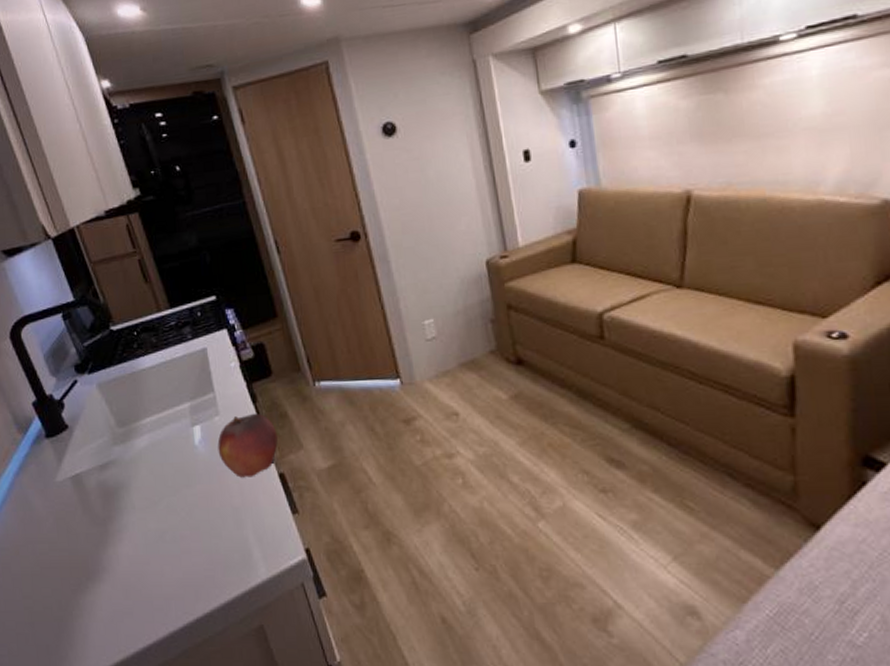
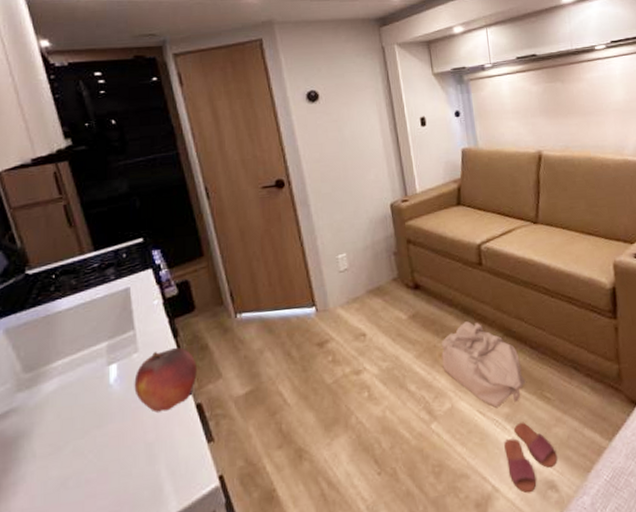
duffel bag: none [551,407,661,512] -> present [441,321,526,408]
slippers: none [630,533,701,614] -> present [504,422,557,493]

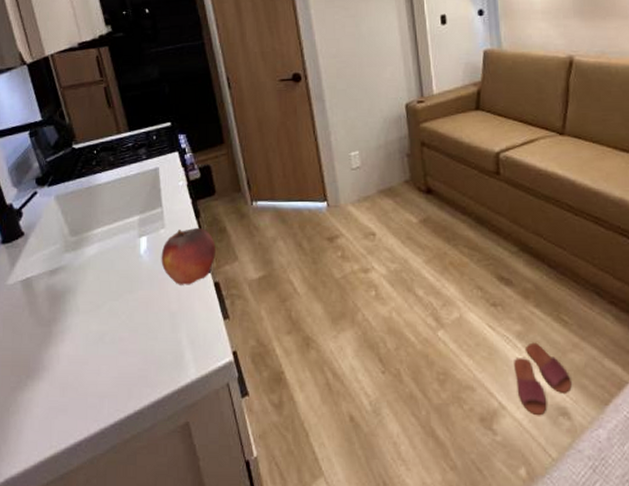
duffel bag: present [441,321,526,408] -> none [452,232,541,324]

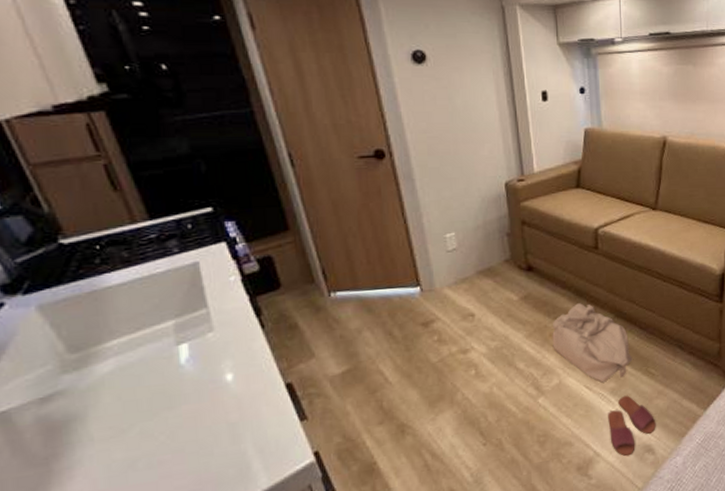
fruit: present [161,227,216,285] -> none [210,326,286,393]
duffel bag: none [452,232,541,324] -> present [552,303,633,383]

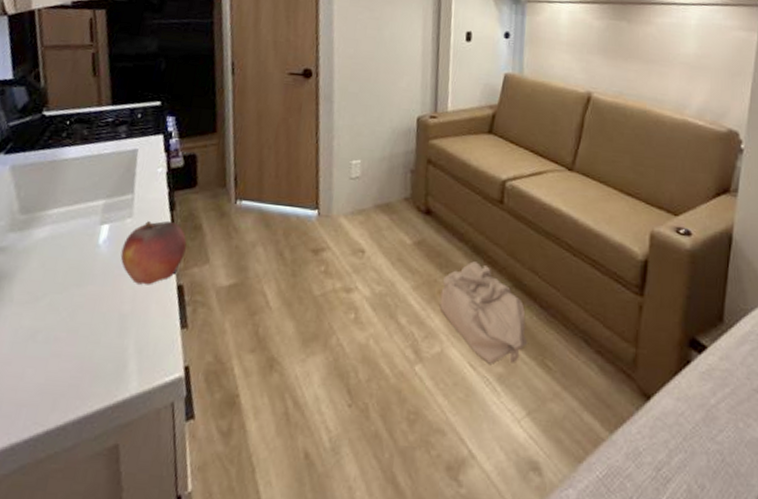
fruit: none [210,326,286,393] -> present [120,220,187,285]
slippers: present [608,395,656,456] -> none [489,387,548,468]

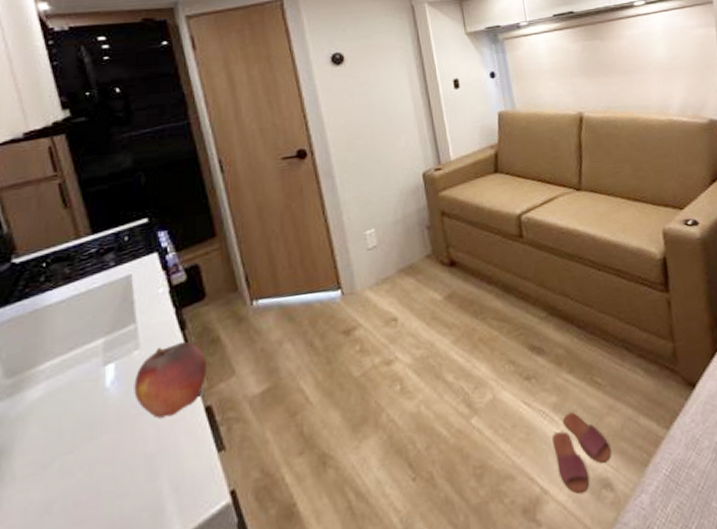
duffel bag: present [439,261,528,364] -> none [481,300,574,397]
slippers: none [489,387,548,468] -> present [552,412,611,494]

